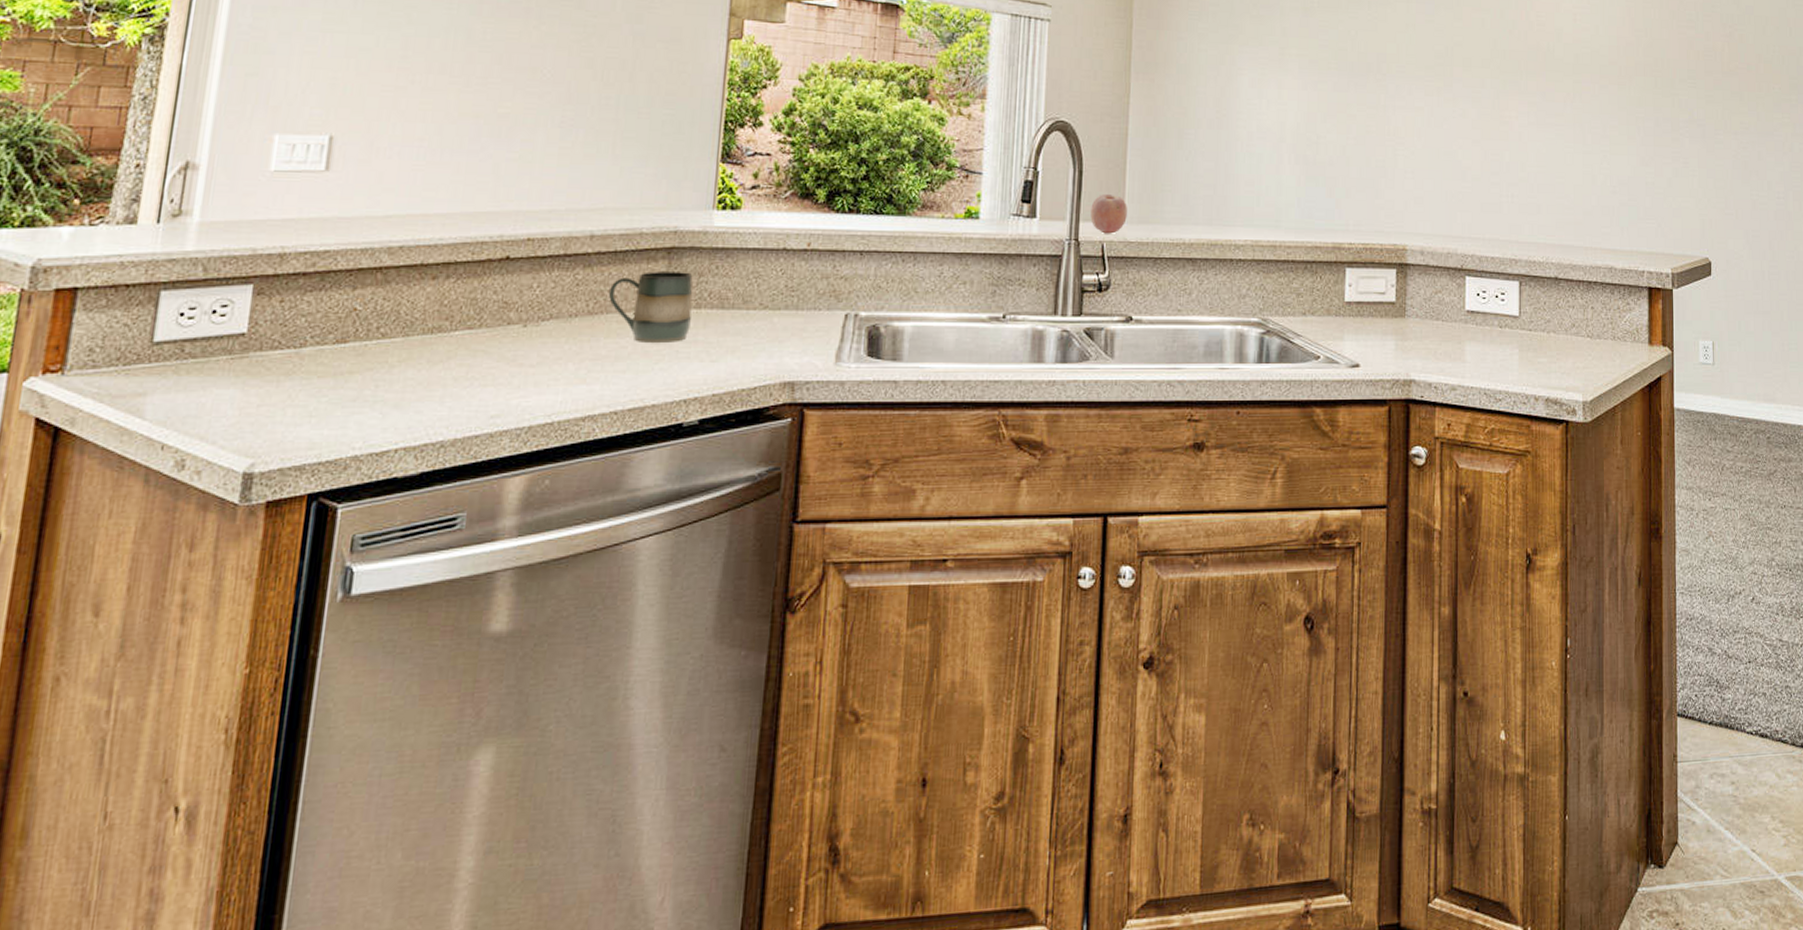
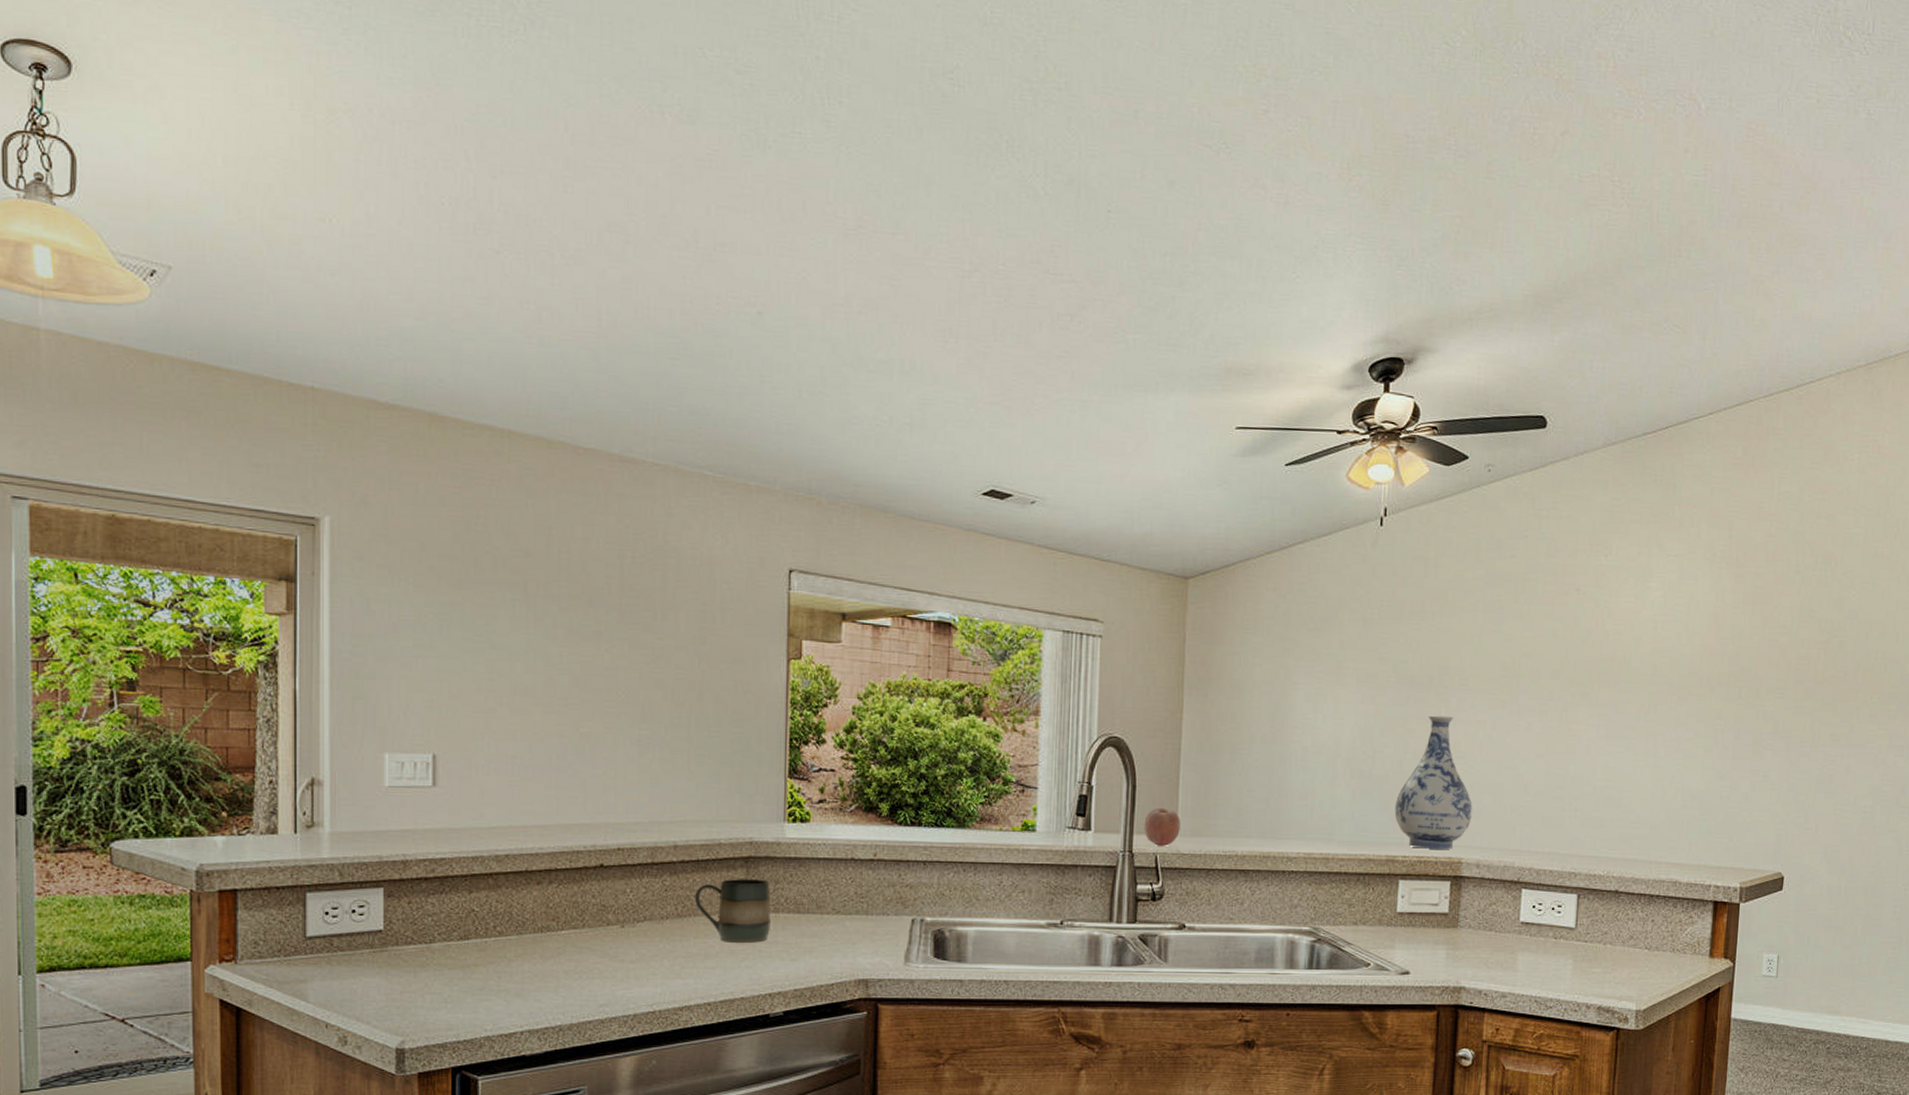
vase: none [1339,101,1415,236] -> present [1394,715,1473,849]

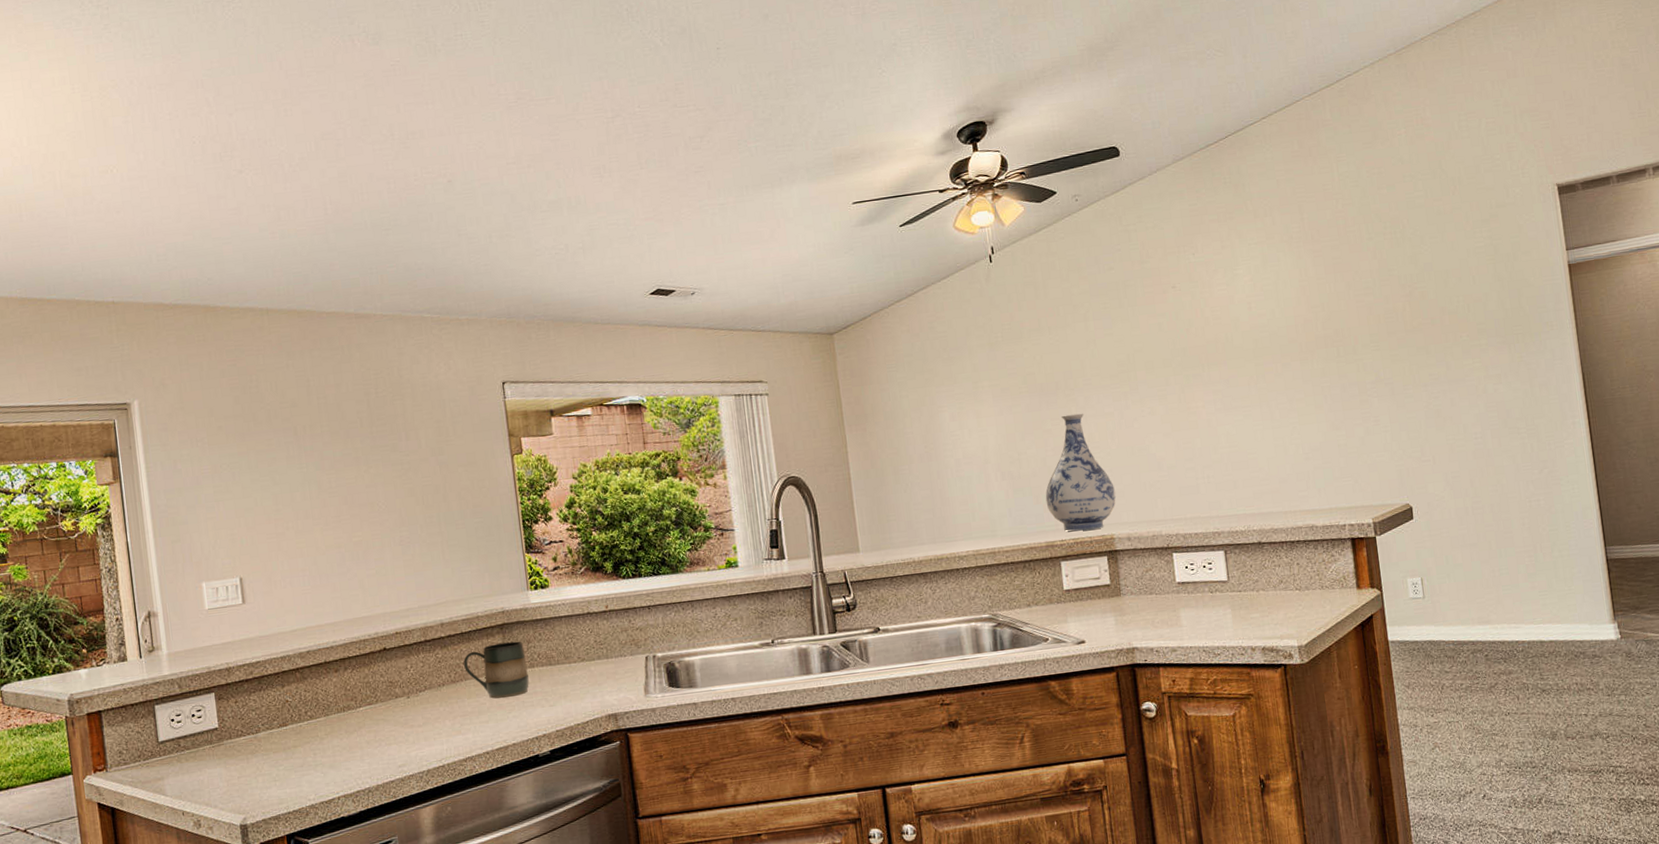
fruit: present [1144,807,1180,846] -> none [829,530,862,564]

